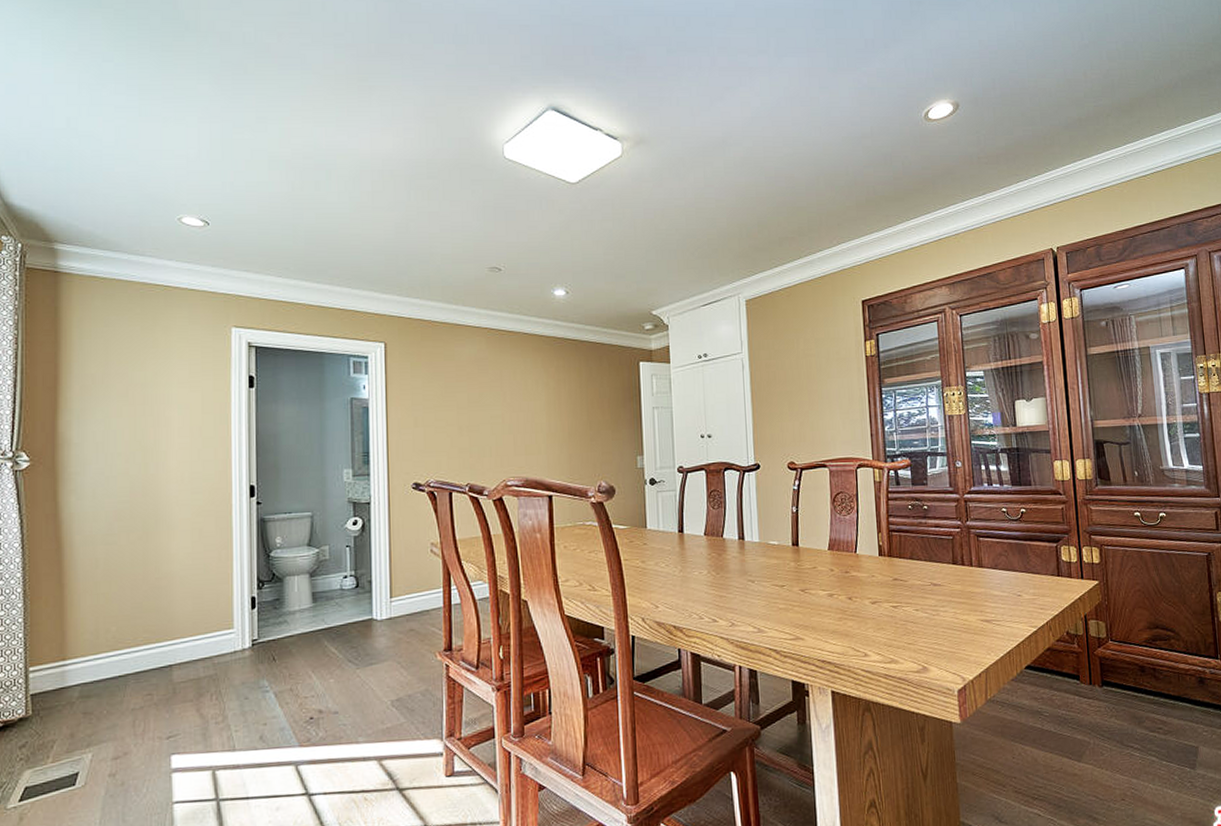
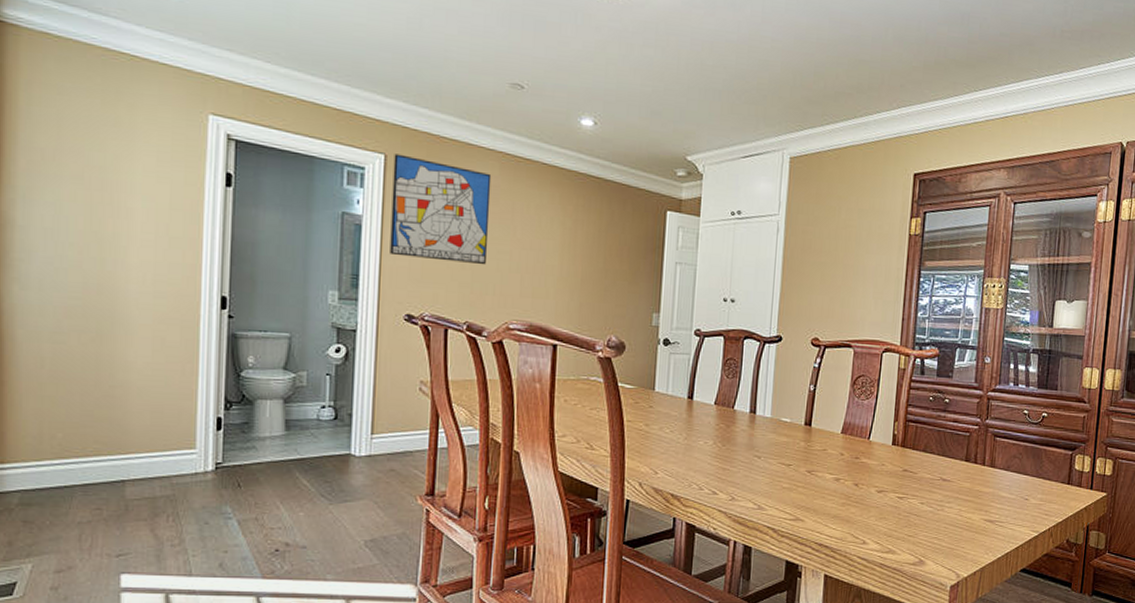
wall art: none [392,341,481,431] -> present [390,154,492,265]

